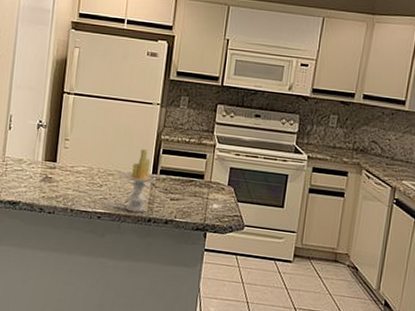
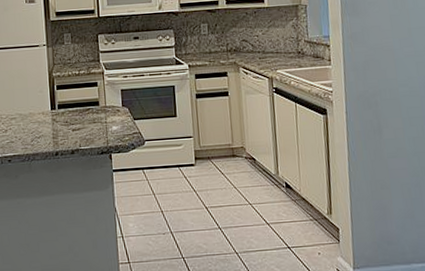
candle: present [124,149,157,213] -> none [25,89,56,149]

